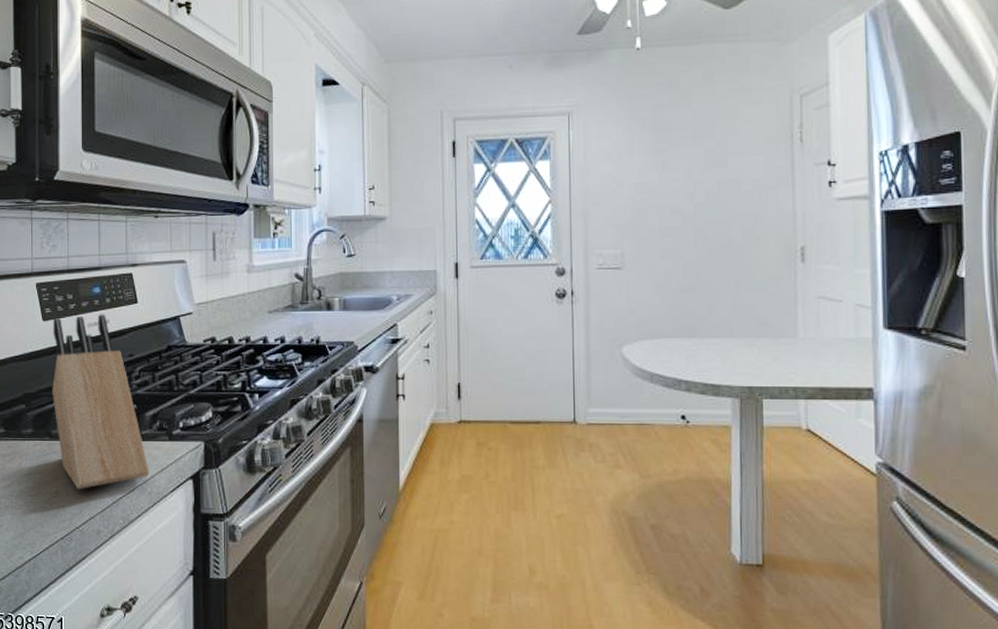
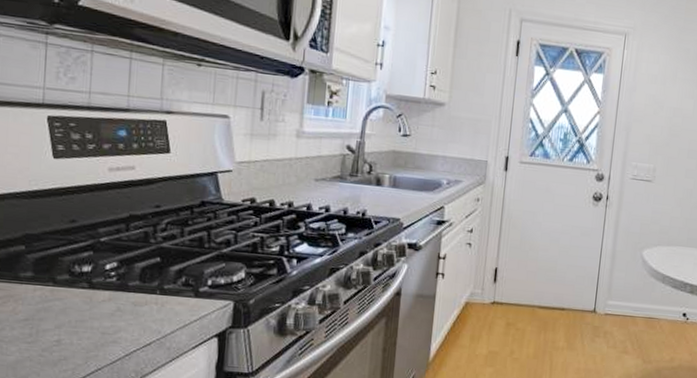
knife block: present [52,314,149,489] -> none [60,157,170,340]

